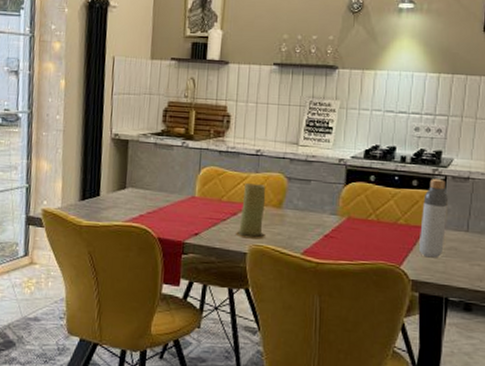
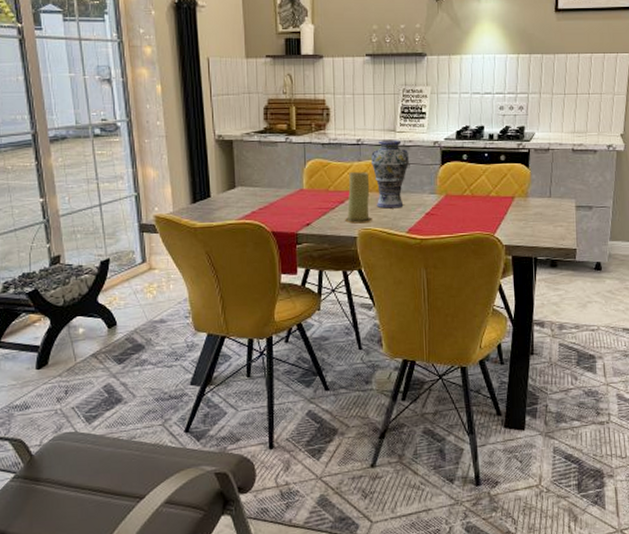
vase: none [268,152,311,227] -> present [370,139,410,209]
bottle: present [418,178,449,258] -> none [509,152,533,224]

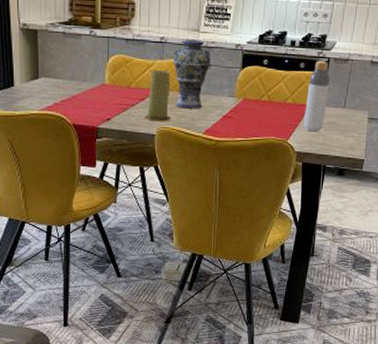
bottle: none [509,152,533,224] -> present [303,60,331,132]

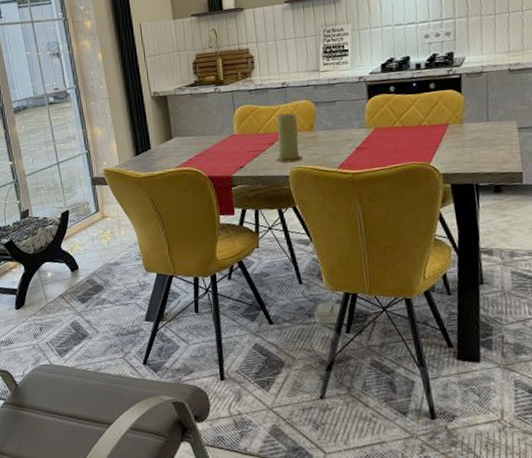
vase: present [172,39,211,109] -> none [297,78,336,147]
bottle: present [303,60,331,132] -> none [442,77,468,151]

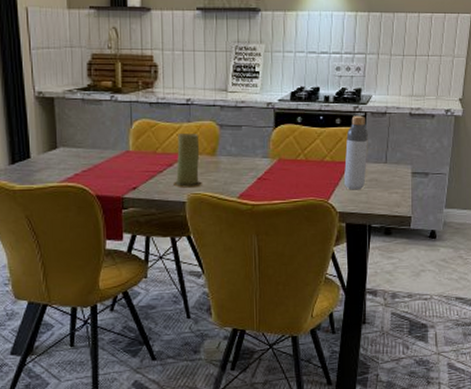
bottle: none [442,77,468,151] -> present [343,115,369,190]

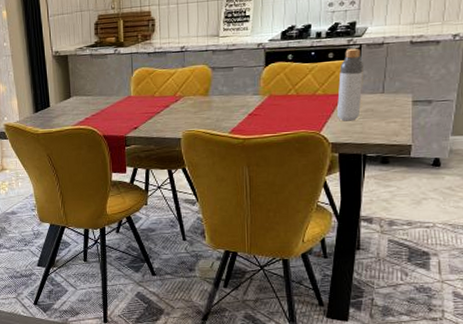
candle: present [174,134,202,188] -> none [170,77,196,126]

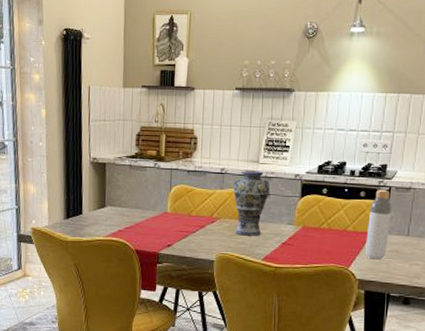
vase: none [194,44,233,111] -> present [232,170,271,236]

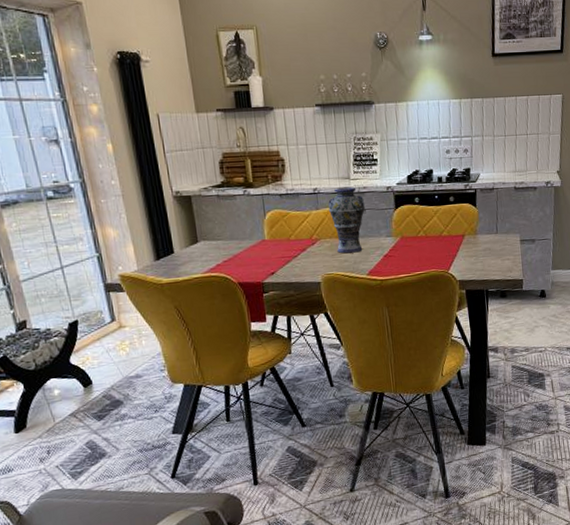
bottle: present [364,189,393,260] -> none [460,192,480,260]

